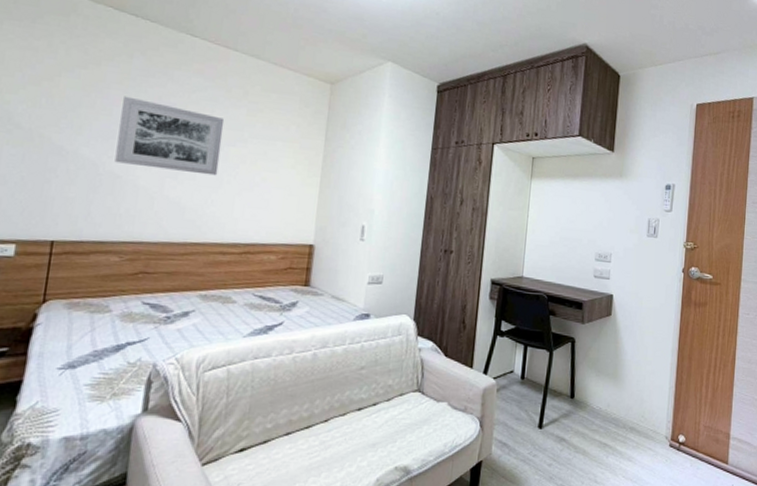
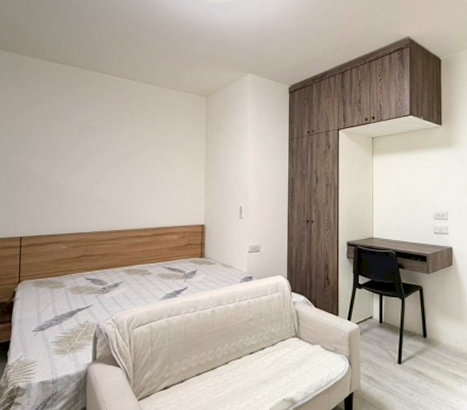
wall art: present [114,96,225,176] -> none [57,124,131,178]

